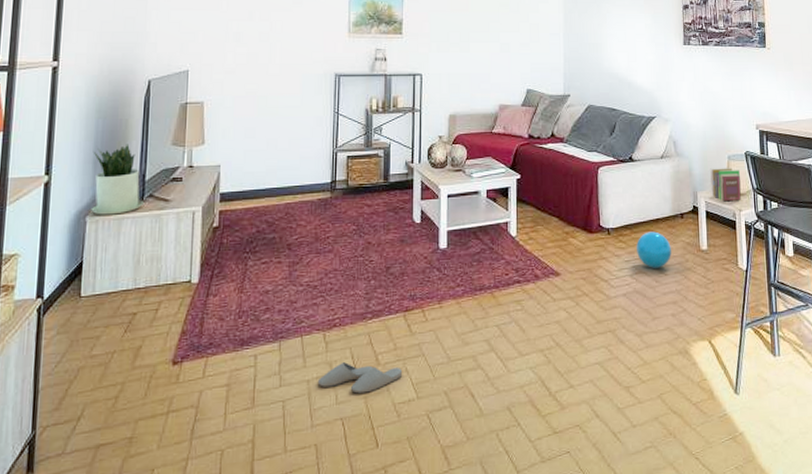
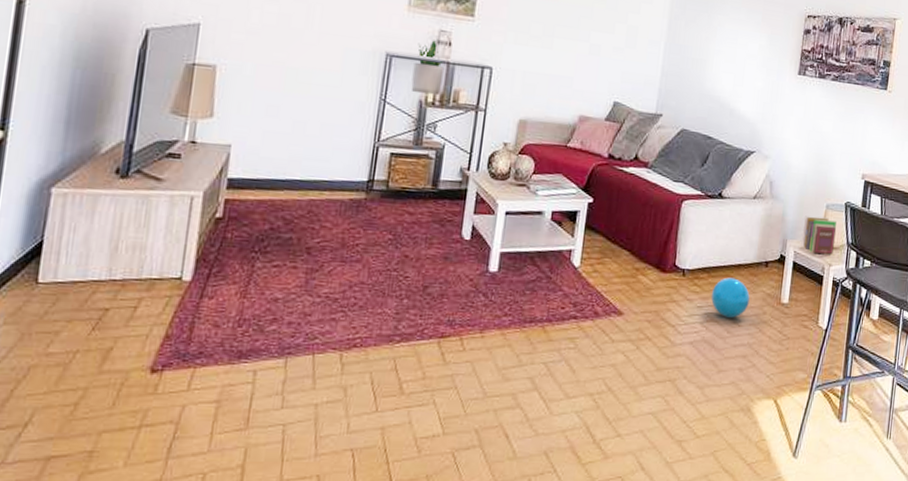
planter: present [91,144,145,215] -> none [58,104,130,190]
slippers: present [317,362,402,394] -> none [327,388,429,424]
planter: none [358,57,383,104] -> present [411,39,445,96]

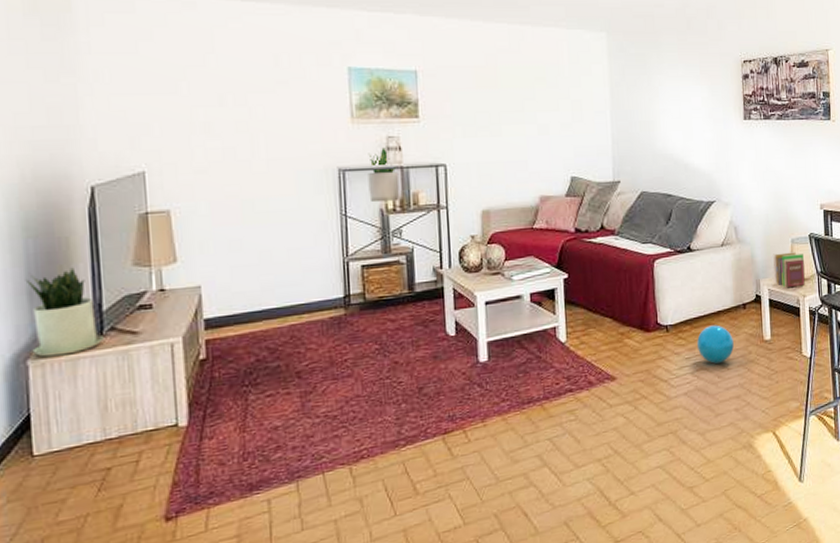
planter: none [58,104,130,190] -> present [27,267,105,358]

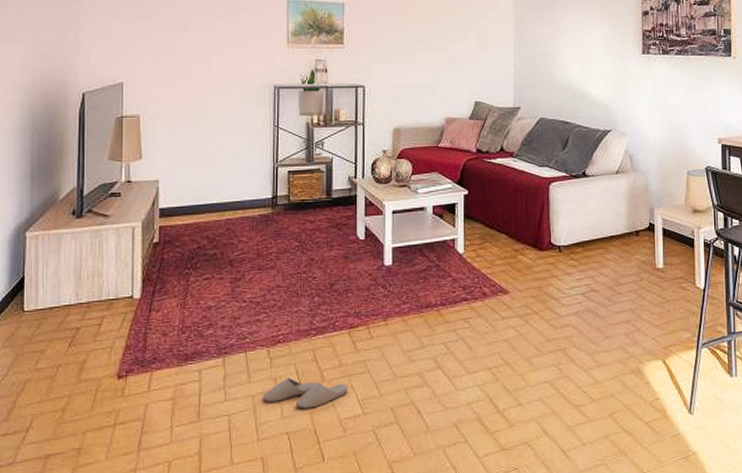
planter: present [27,267,105,358] -> none [30,158,84,231]
slippers: none [346,495,445,528] -> present [262,378,347,409]
ball: present [696,325,734,364] -> none [588,249,625,287]
books: present [772,252,805,288] -> none [667,183,701,219]

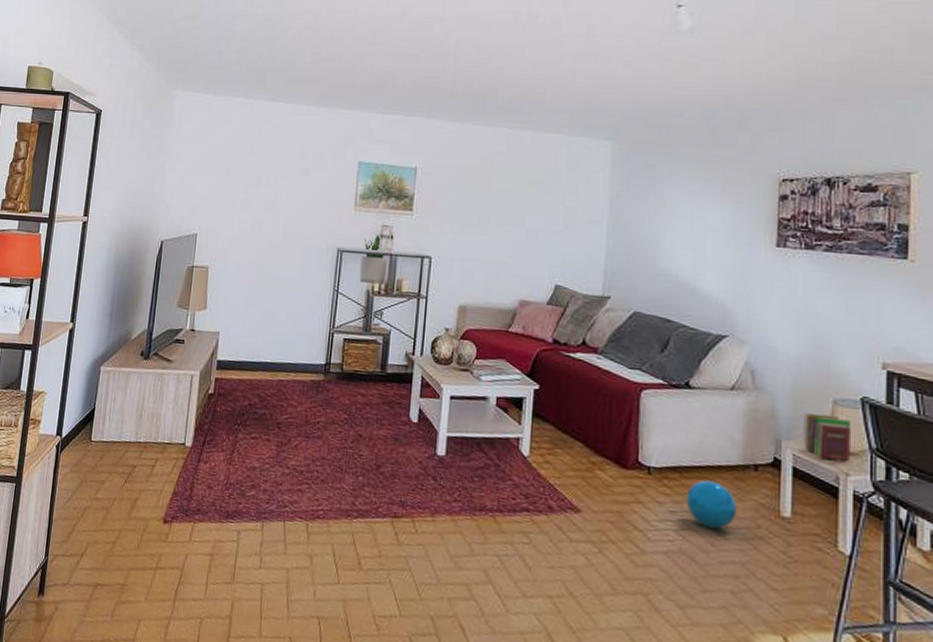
slippers: present [262,378,347,409] -> none [296,558,385,597]
ball: none [588,249,625,287] -> present [685,480,737,529]
books: none [667,183,701,219] -> present [801,412,852,463]

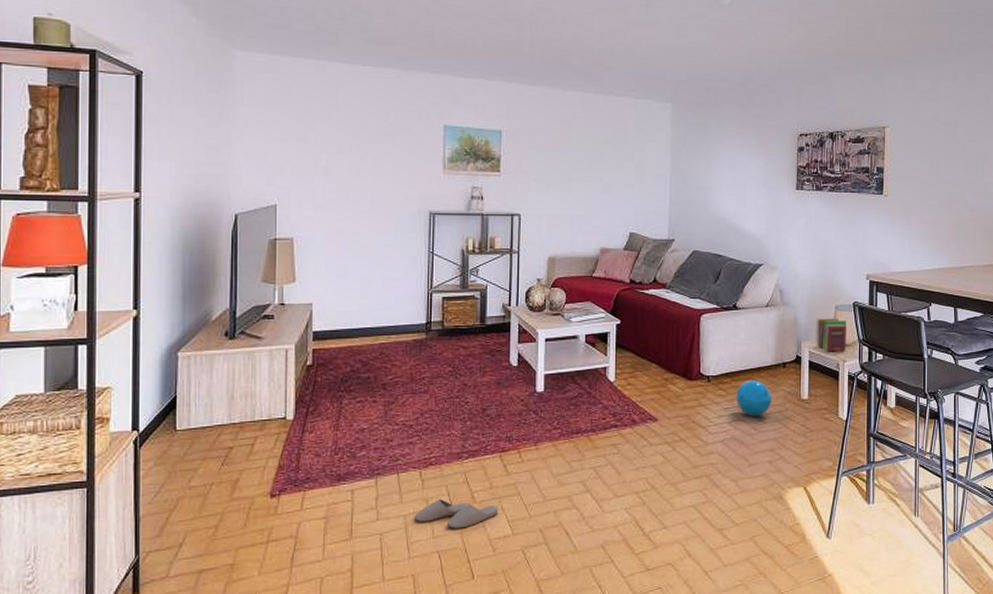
slippers: none [296,558,385,597] -> present [414,499,497,529]
planter: present [359,233,388,285] -> none [453,195,480,244]

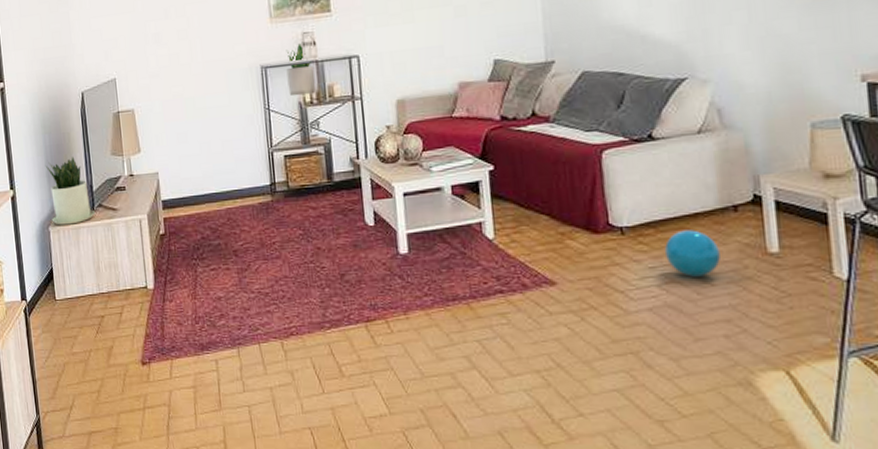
planter: none [182,279,236,351] -> present [46,156,96,225]
slippers: present [414,499,497,529] -> none [280,372,370,404]
planter: none [453,195,480,244] -> present [286,42,316,96]
books: present [815,318,847,352] -> none [779,139,836,188]

